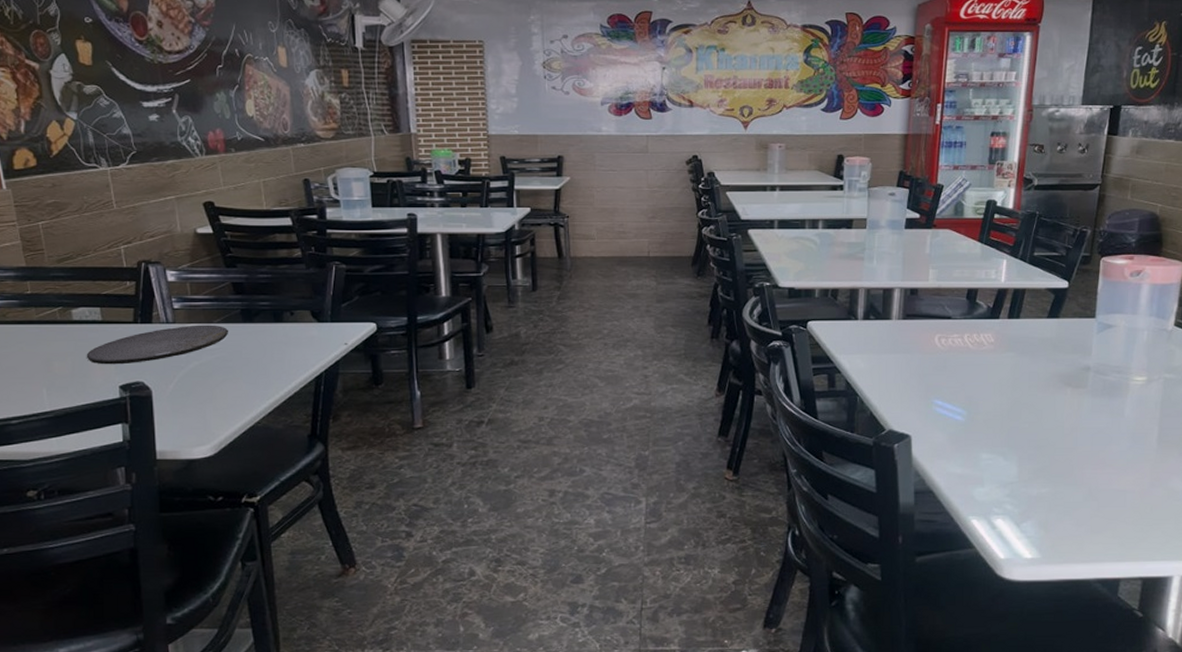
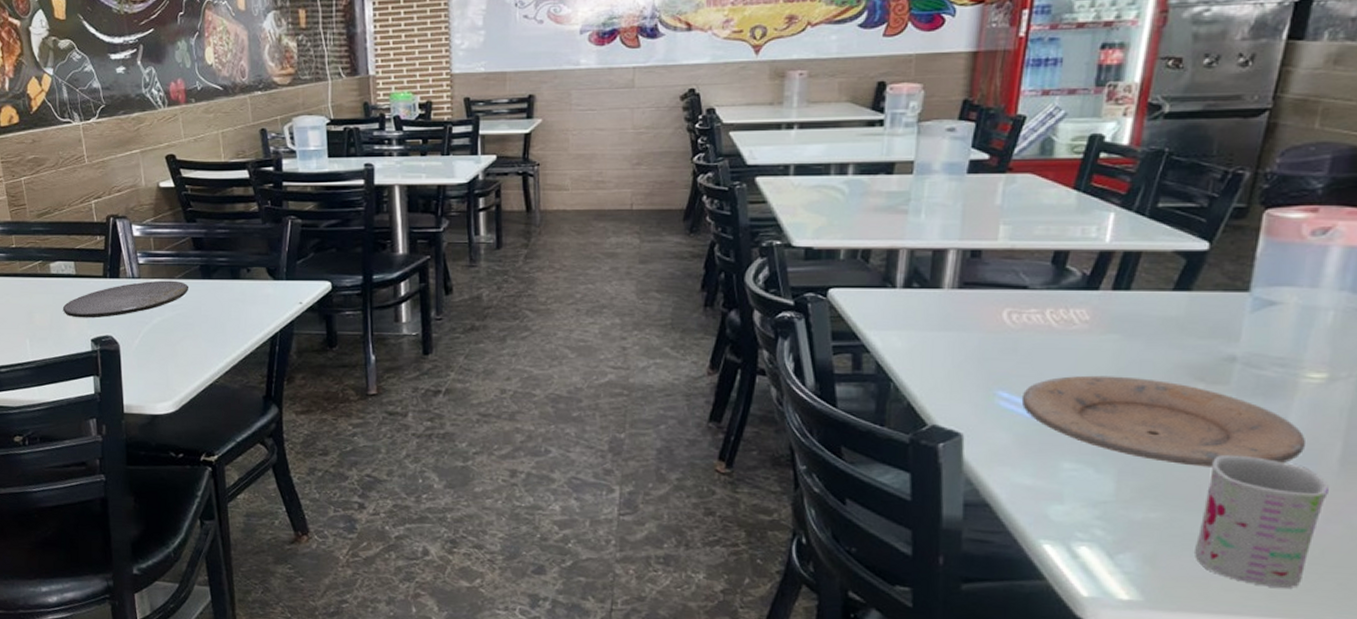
plate: none [951,384,1136,451] -> present [1021,375,1305,467]
mug: none [1072,440,1152,539] -> present [1195,454,1329,588]

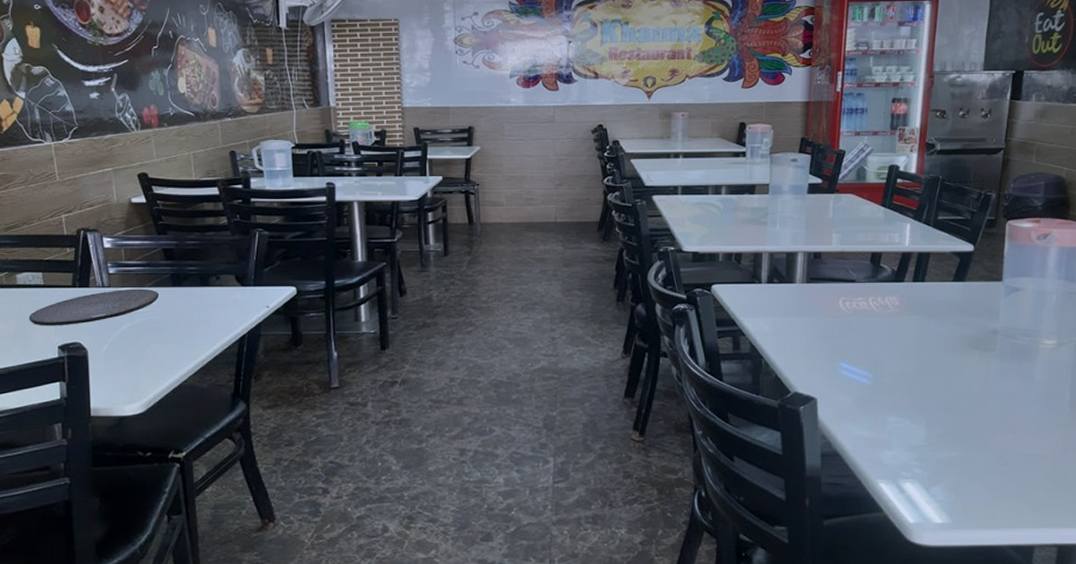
plate: present [1021,375,1305,467] -> none [856,348,1047,415]
mug: present [1195,454,1329,588] -> none [983,404,1065,504]

